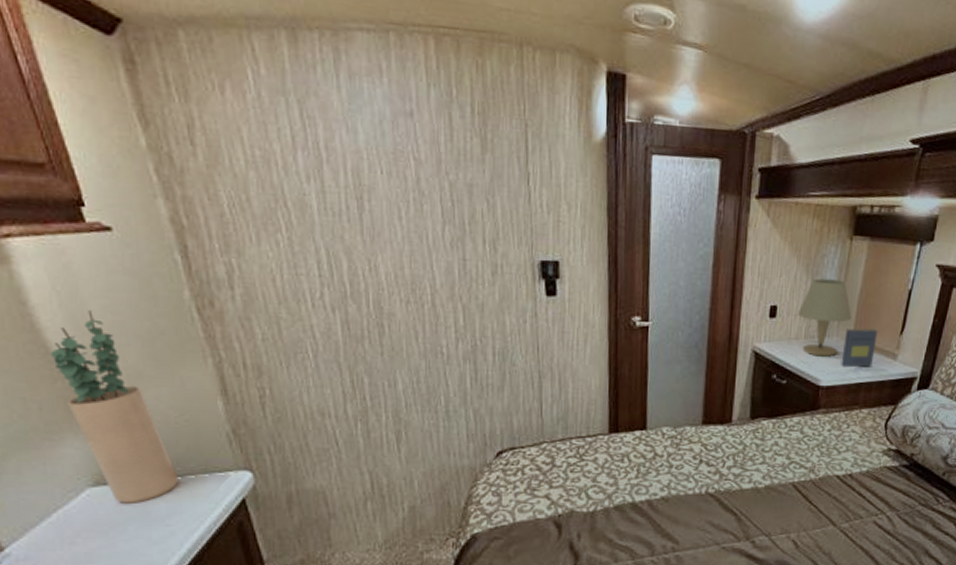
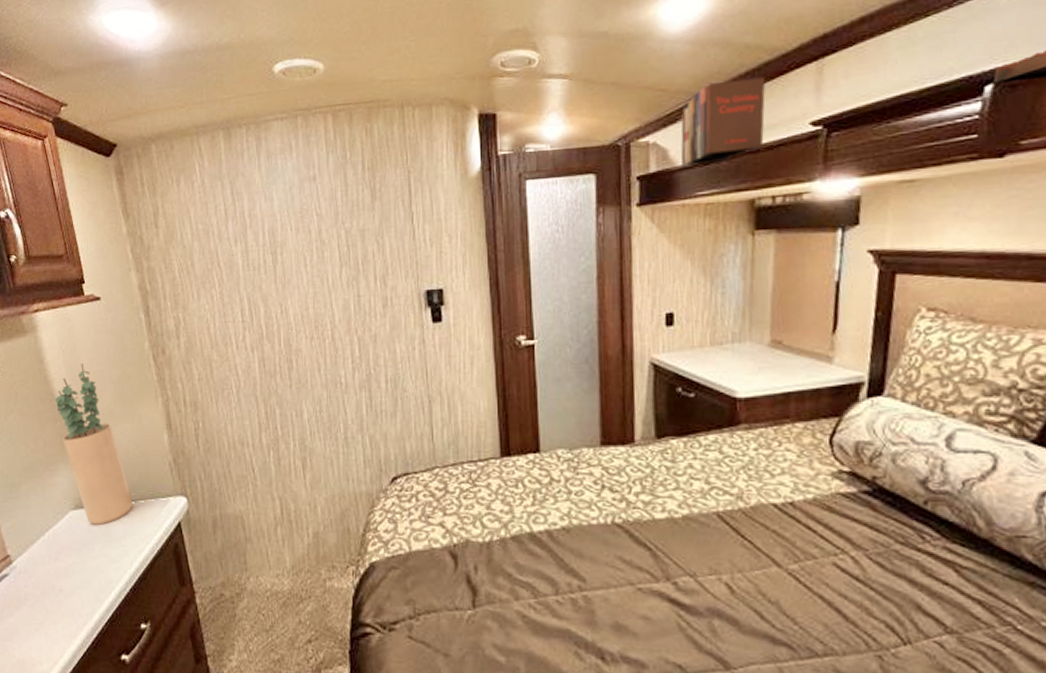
table lamp: present [797,278,852,357] -> none [698,278,766,365]
books: none [799,84,881,166] -> present [680,77,766,166]
book: present [841,328,878,368] -> none [759,329,803,376]

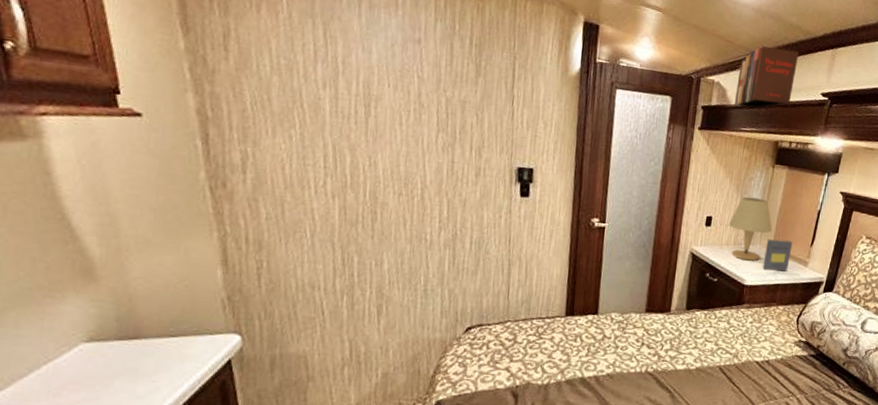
vase: present [54,363,133,525] -> none [65,183,171,360]
table lamp: none [698,278,766,365] -> present [728,196,772,261]
book: none [759,329,803,376] -> present [762,239,793,272]

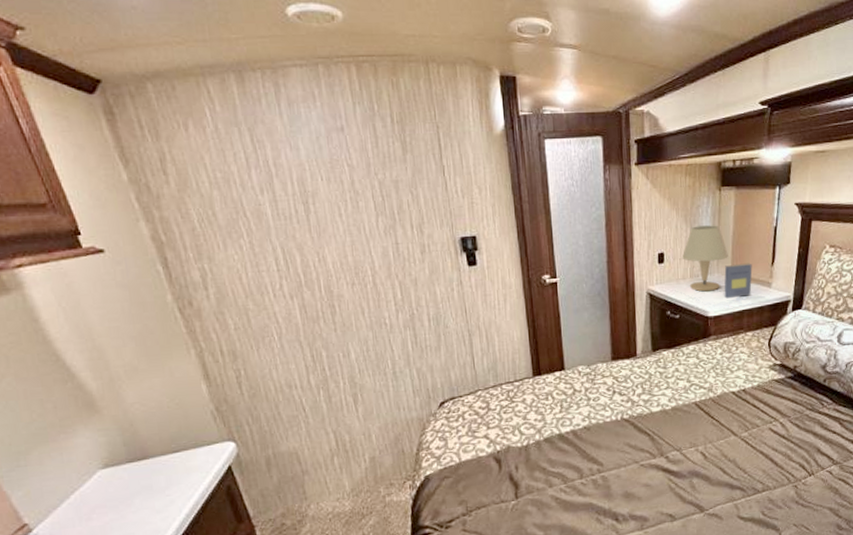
books: present [734,46,800,109] -> none [668,62,730,132]

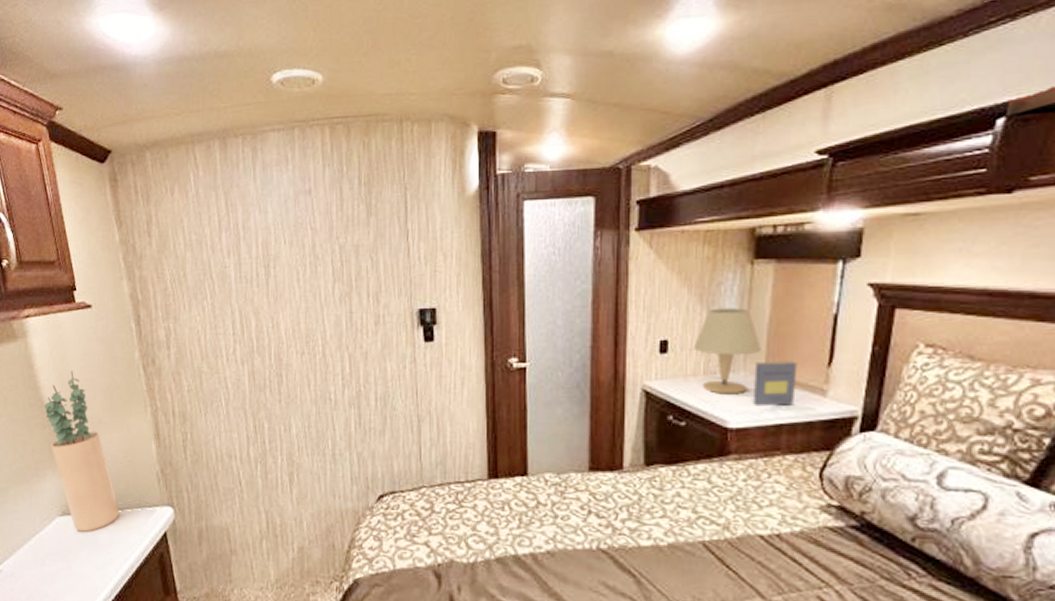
vase: none [60,320,175,481] -> present [43,371,120,532]

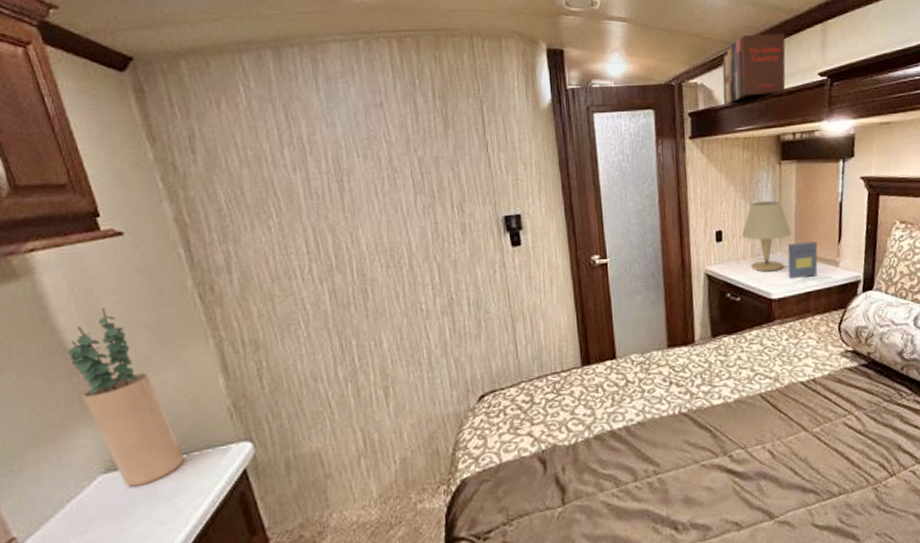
books: none [681,103,773,191] -> present [722,33,786,105]

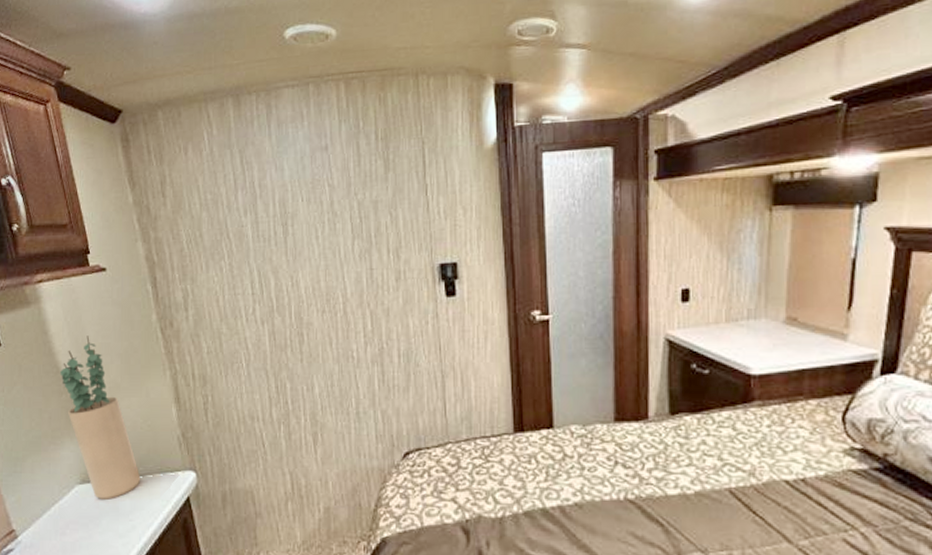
books: present [722,33,786,105] -> none [699,50,787,140]
table lamp: present [741,200,791,272] -> none [714,255,782,341]
book: present [787,240,818,280] -> none [774,306,818,352]

